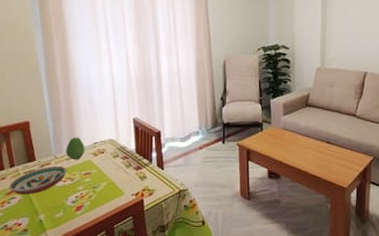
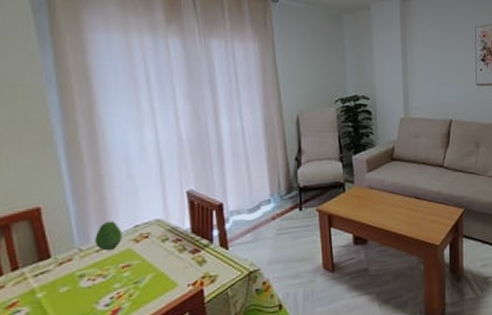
decorative bowl: present [8,166,67,195] -> none [9,261,97,306]

